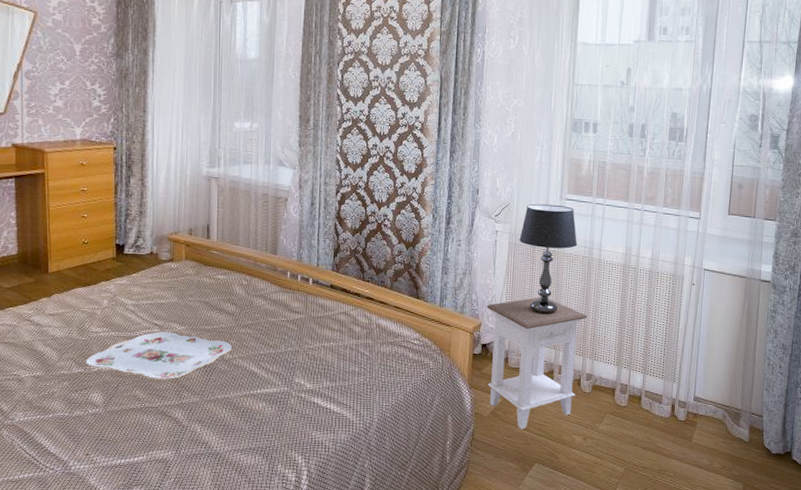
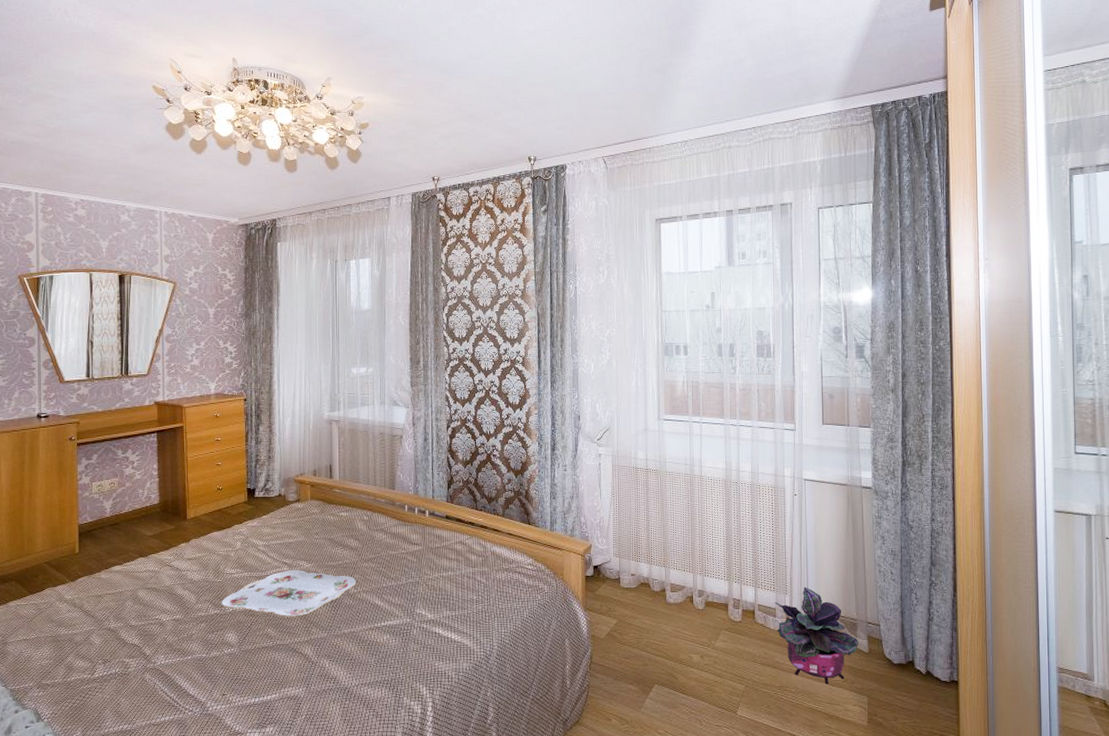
nightstand: present [486,297,588,429] -> none [595,516,694,650]
table lamp: present [519,203,578,314] -> none [622,425,679,532]
potted plant: none [662,376,740,470] -> present [775,587,858,685]

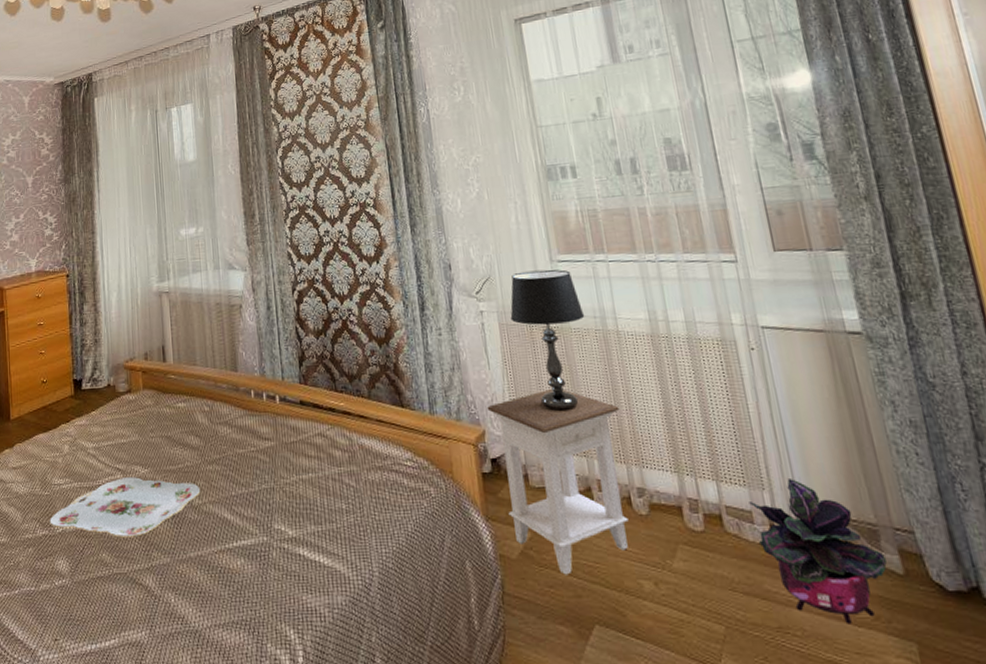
nightstand: none [595,516,694,650] -> present [487,388,629,575]
table lamp: none [622,425,679,532] -> present [510,269,585,411]

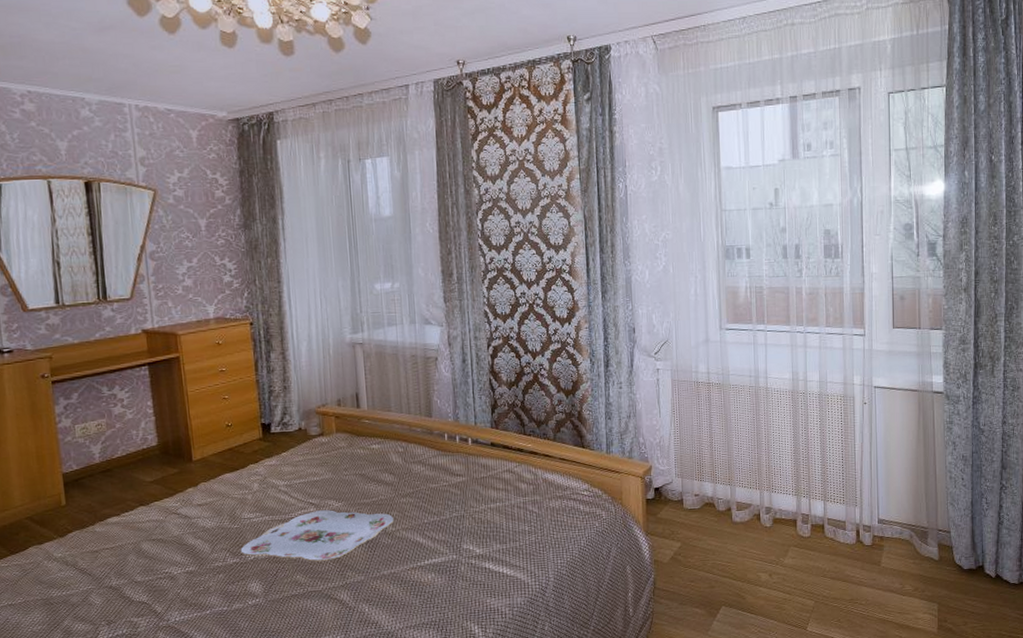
nightstand: present [487,388,629,575] -> none [655,432,760,573]
table lamp: present [510,269,585,411] -> none [682,335,743,450]
potted plant: present [749,479,887,624] -> none [844,498,929,595]

